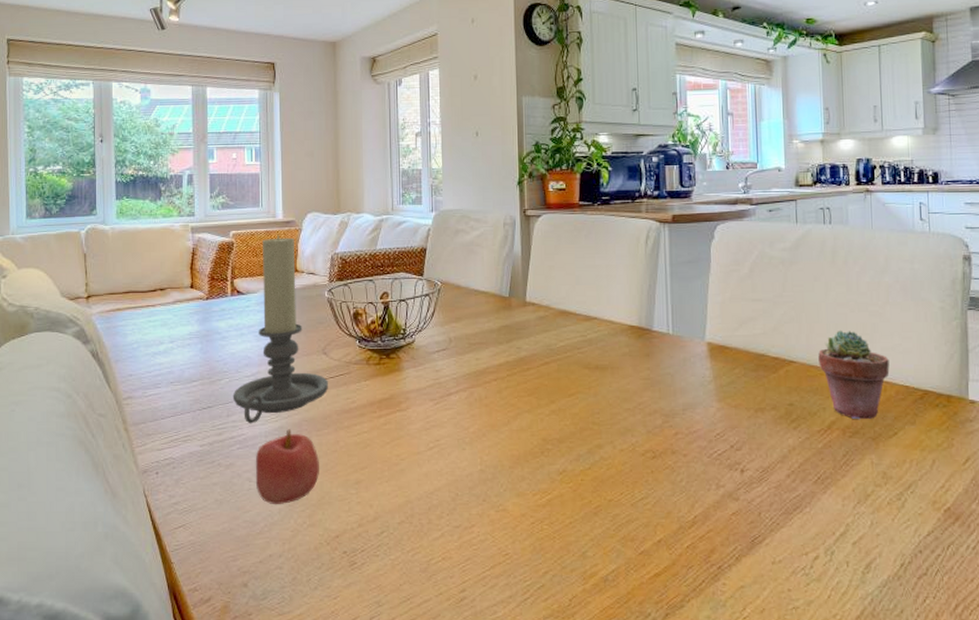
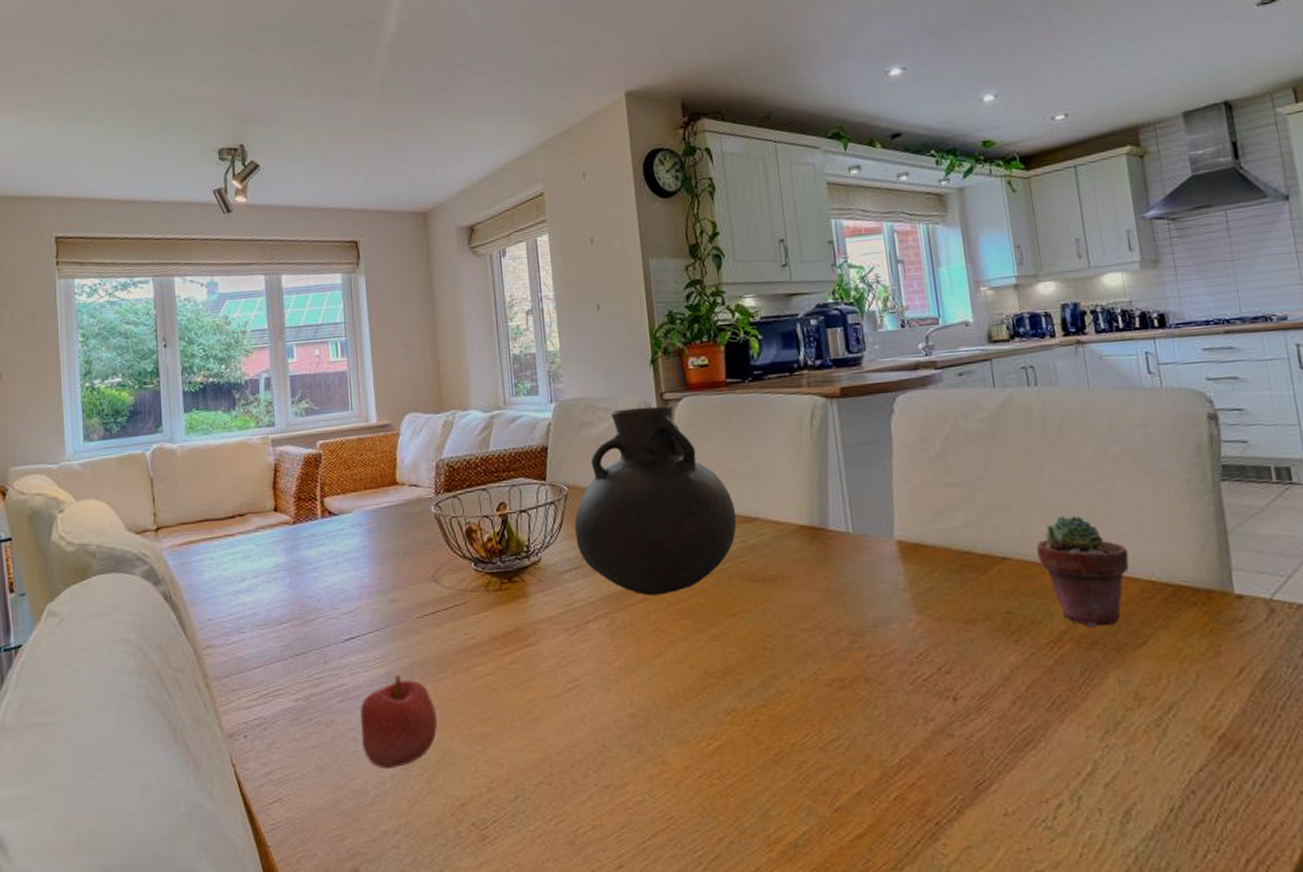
candle holder: present [232,235,328,424] -> none [329,442,442,671]
vase: none [445,220,579,376] -> present [574,405,737,596]

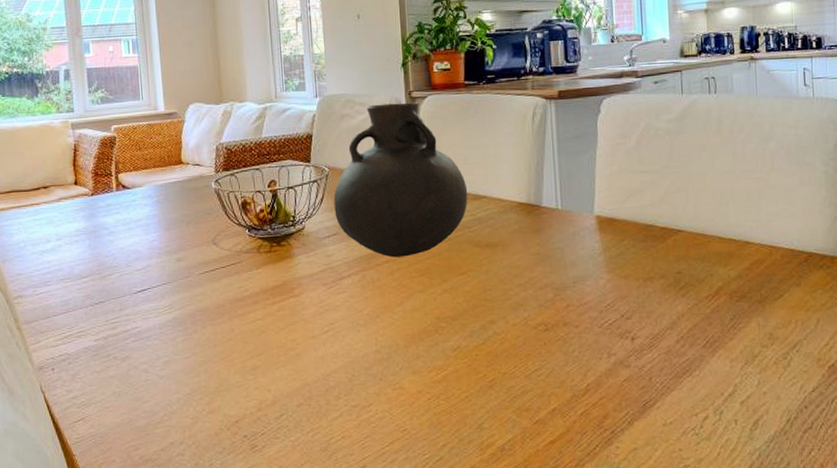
apple: present [360,675,437,768] -> none [151,320,216,394]
potted succulent: present [1036,515,1130,628] -> none [705,197,775,285]

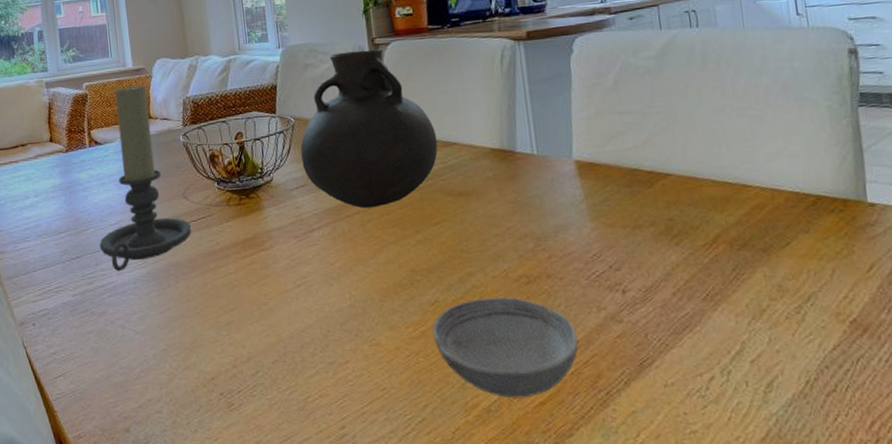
candle holder: none [124,127,220,317] -> present [99,83,191,272]
bowl: none [453,343,589,438] -> present [432,297,579,399]

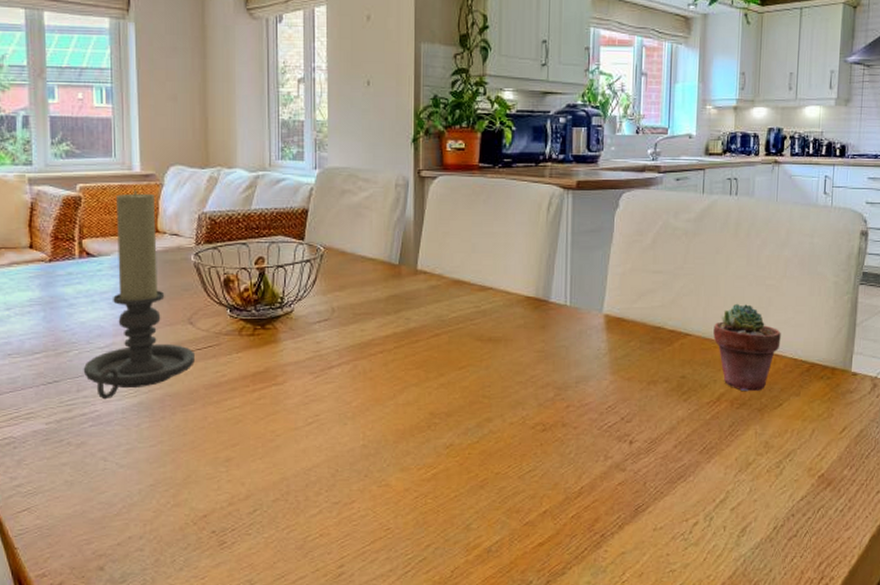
vase: present [300,48,438,209] -> none [328,181,474,348]
bowl: present [432,297,579,399] -> none [444,443,583,540]
potted succulent: none [696,137,776,232] -> present [713,303,781,392]

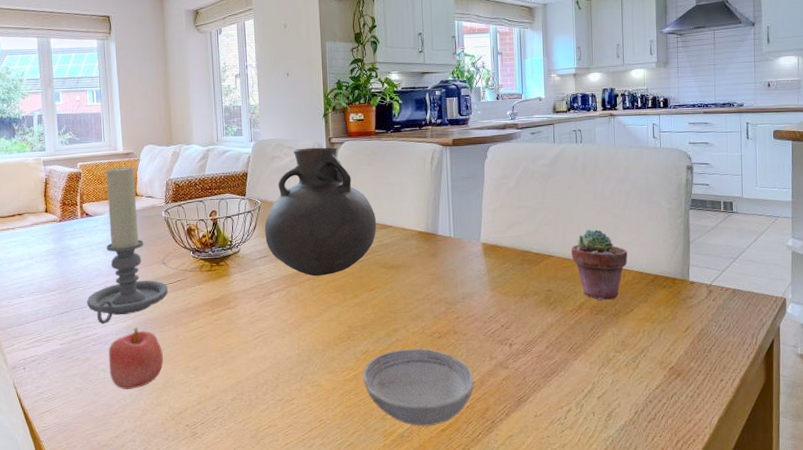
apple: none [111,405,185,484] -> present [108,327,163,389]
vase: none [328,181,474,348] -> present [265,147,377,276]
bowl: none [444,443,583,540] -> present [362,348,474,427]

